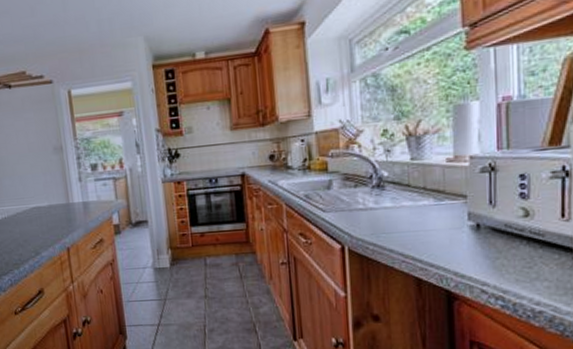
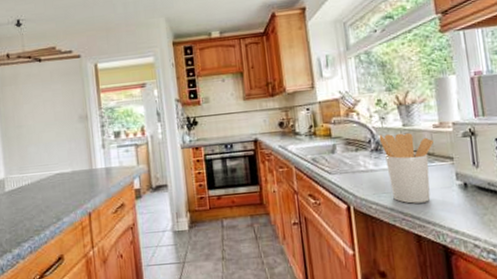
utensil holder: none [382,167,445,245] -> present [379,132,434,204]

